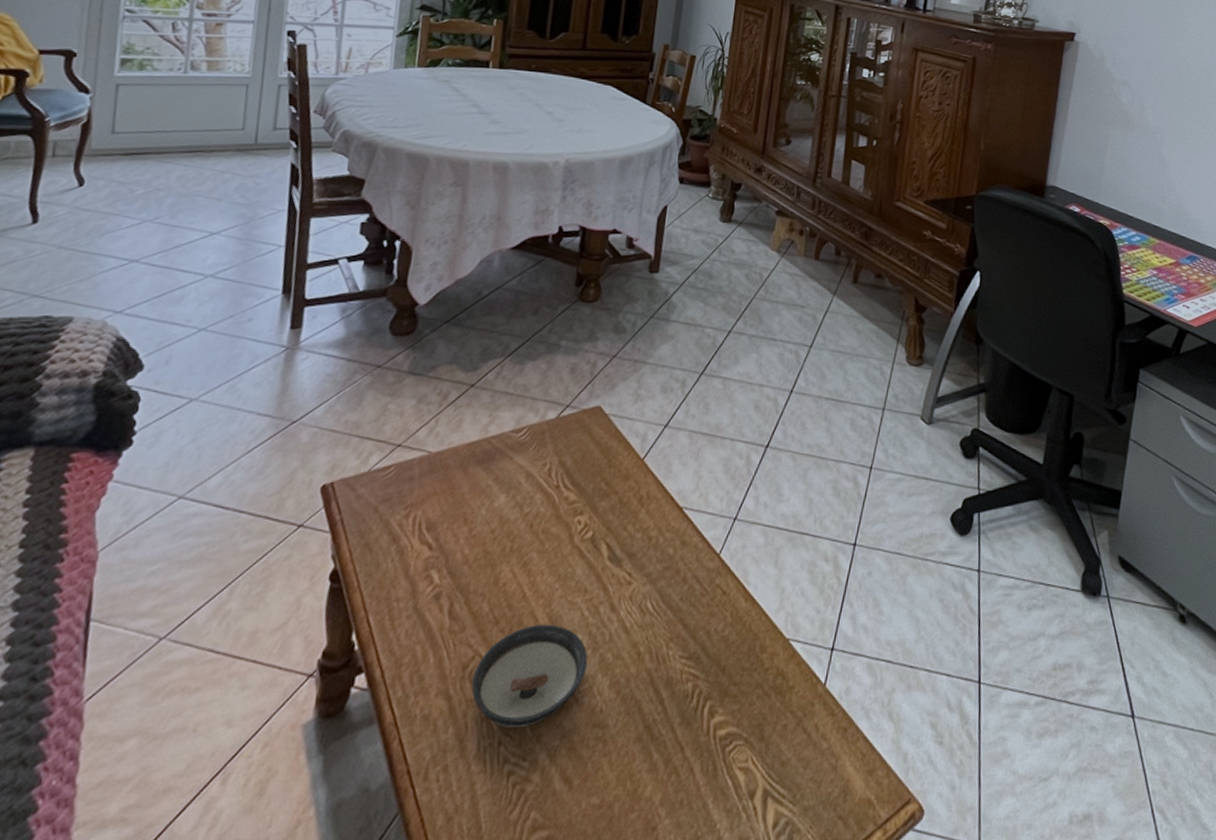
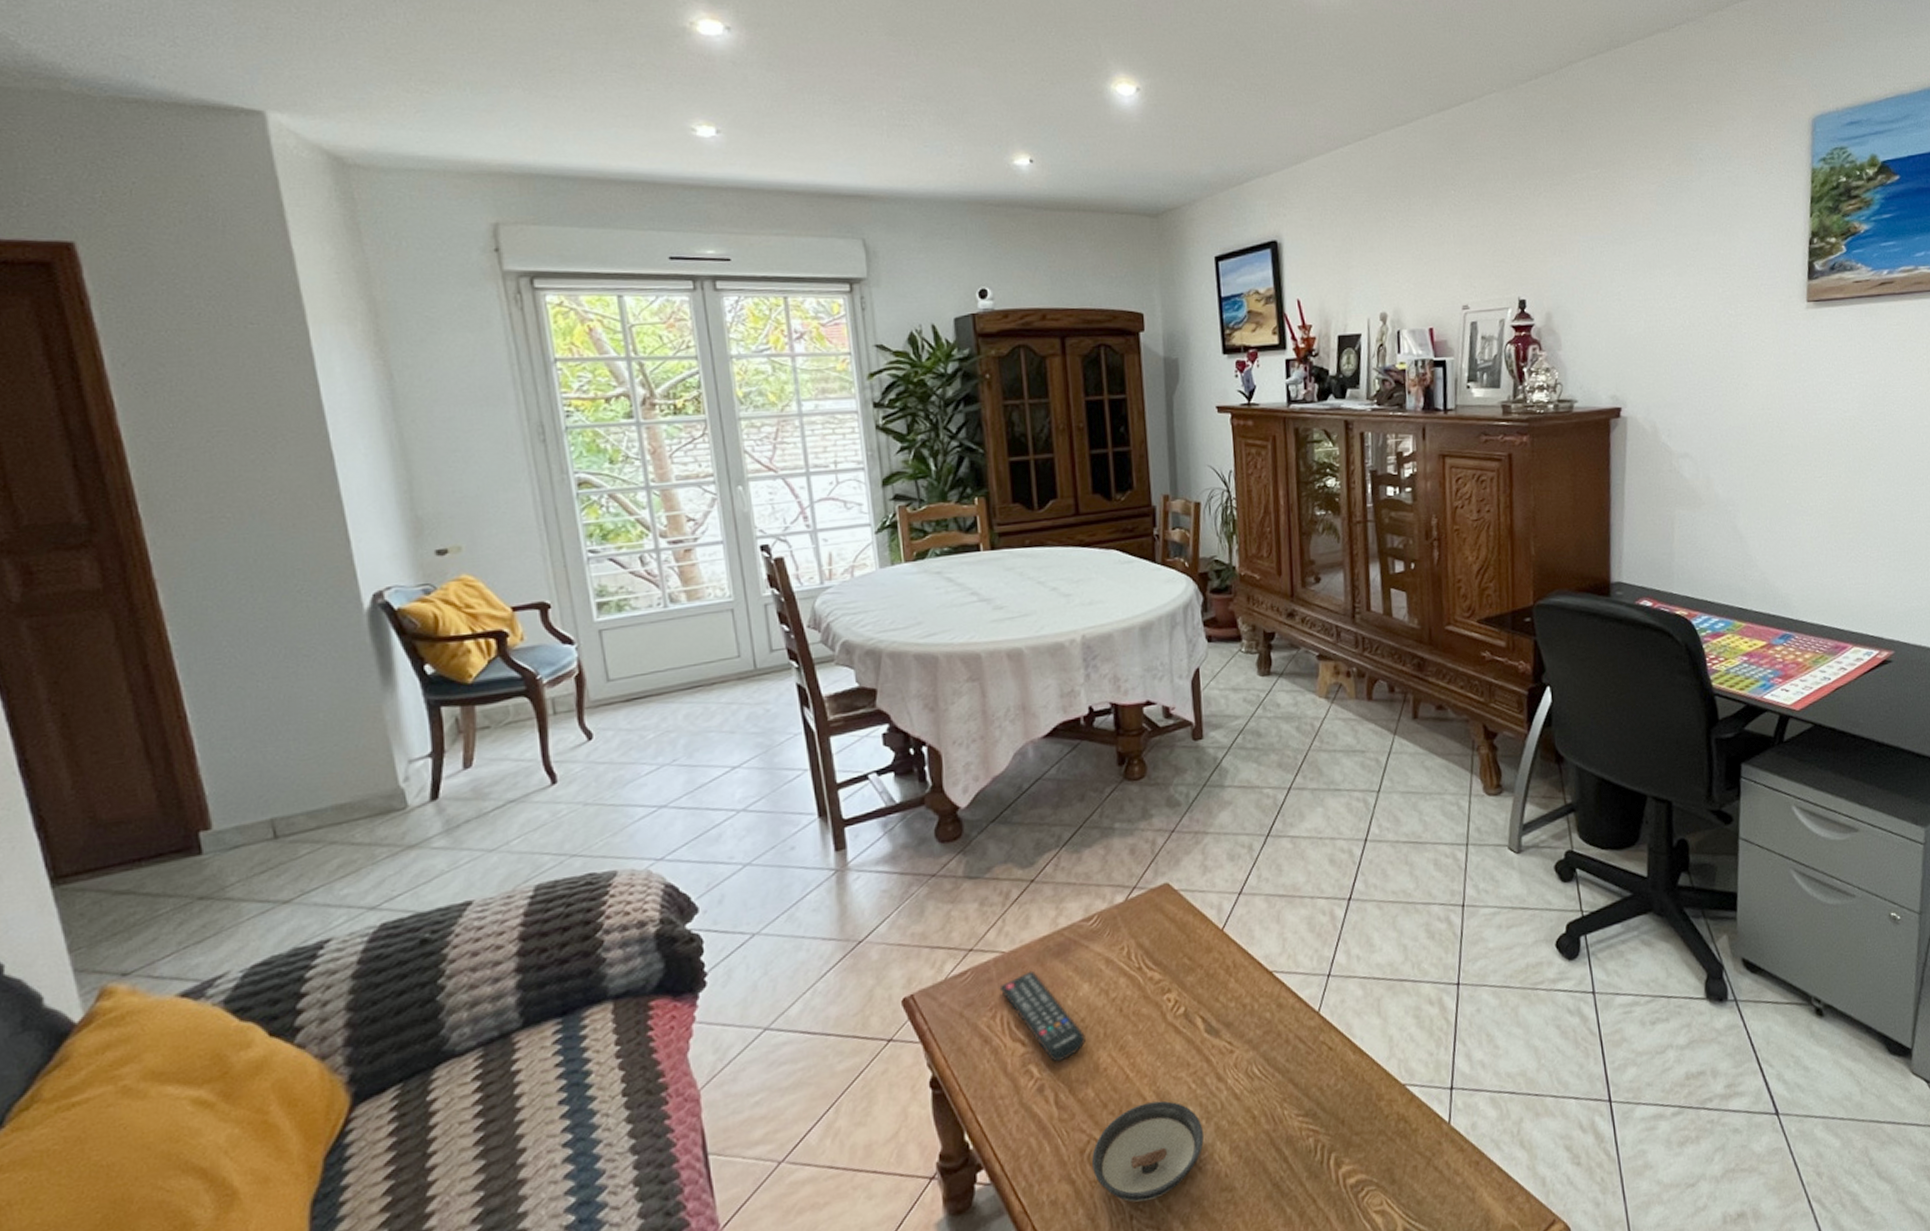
remote control: none [418,474,492,571] -> present [999,970,1085,1063]

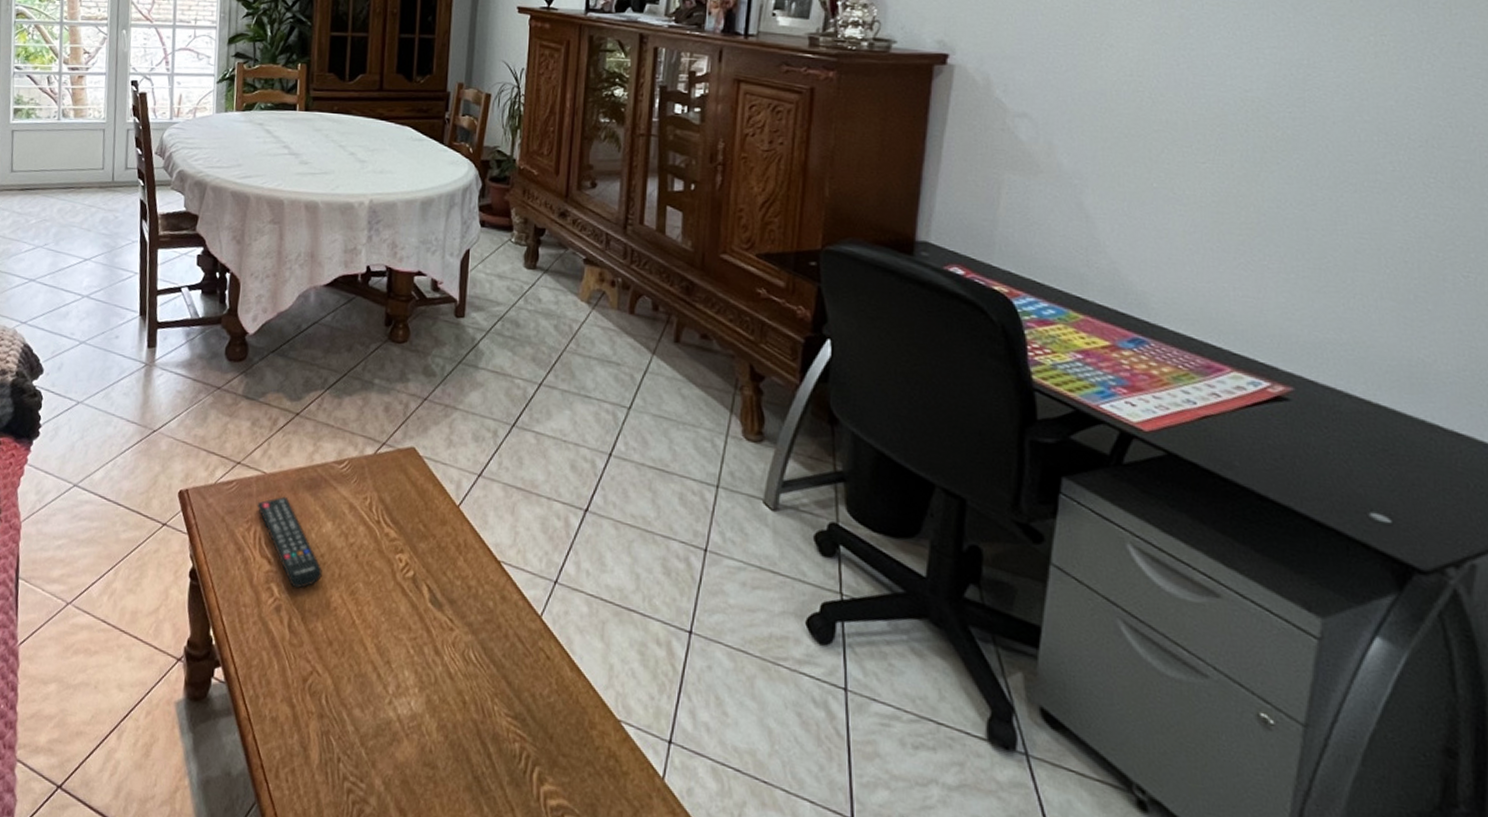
saucer: present [1091,1100,1204,1202] -> none [311,652,415,750]

